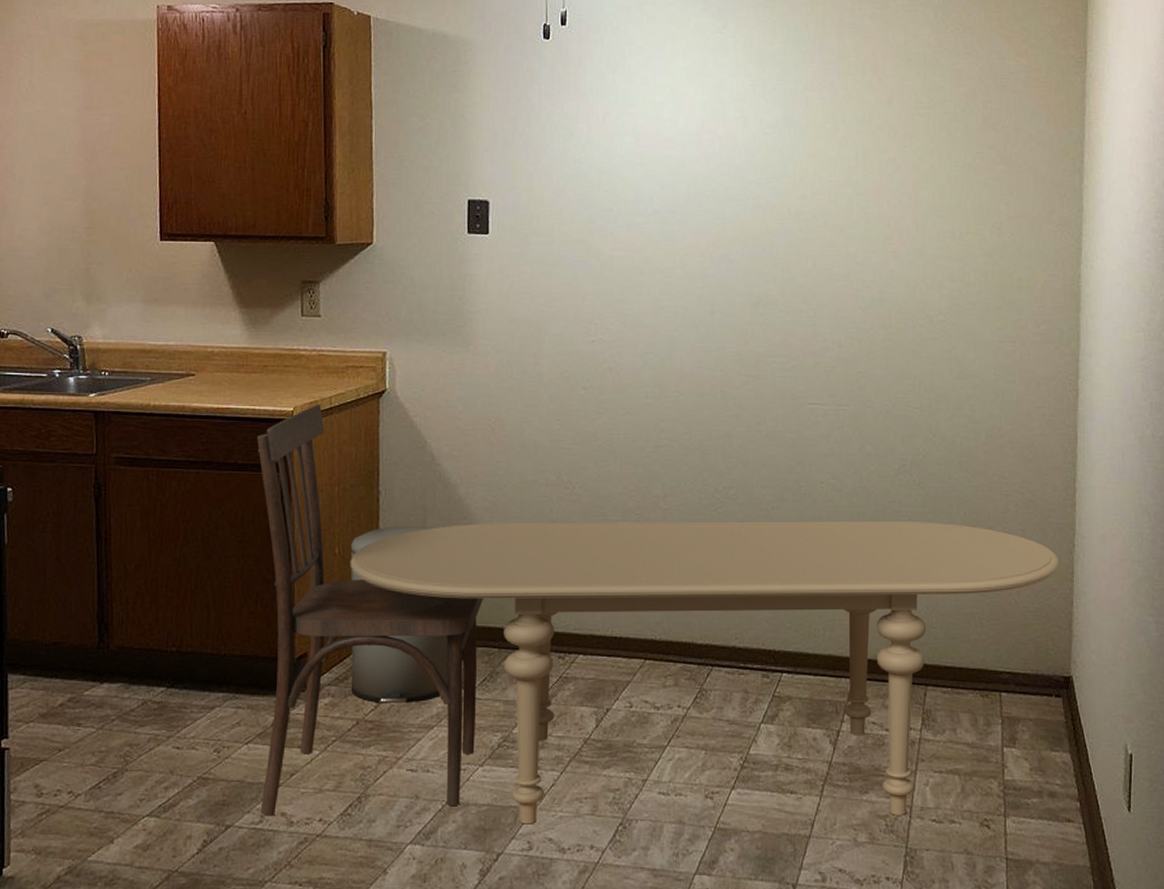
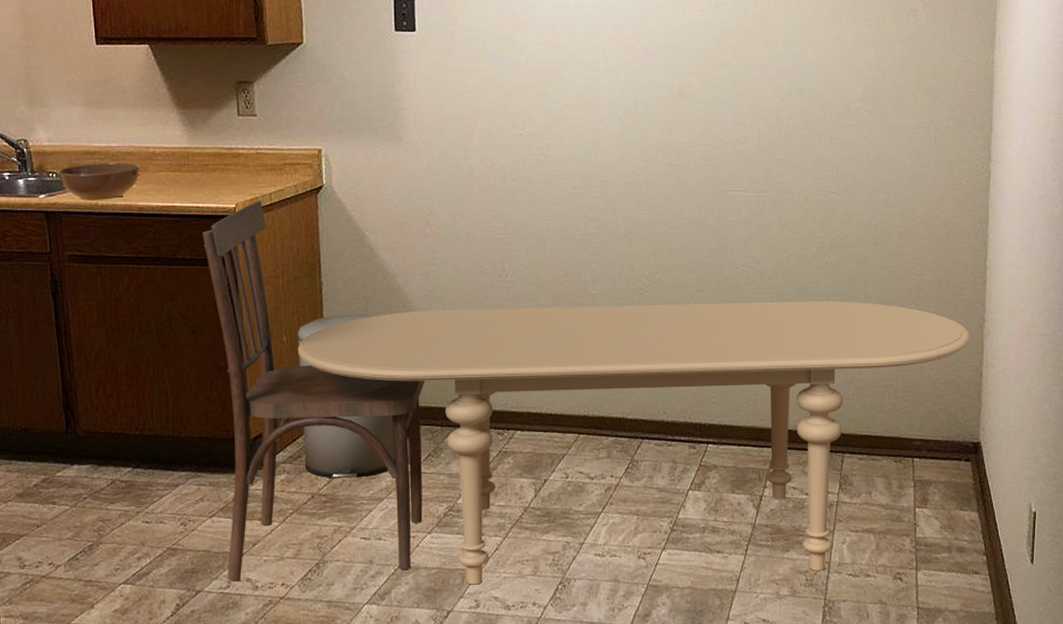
bowl: none [110,361,196,401] -> present [57,162,140,200]

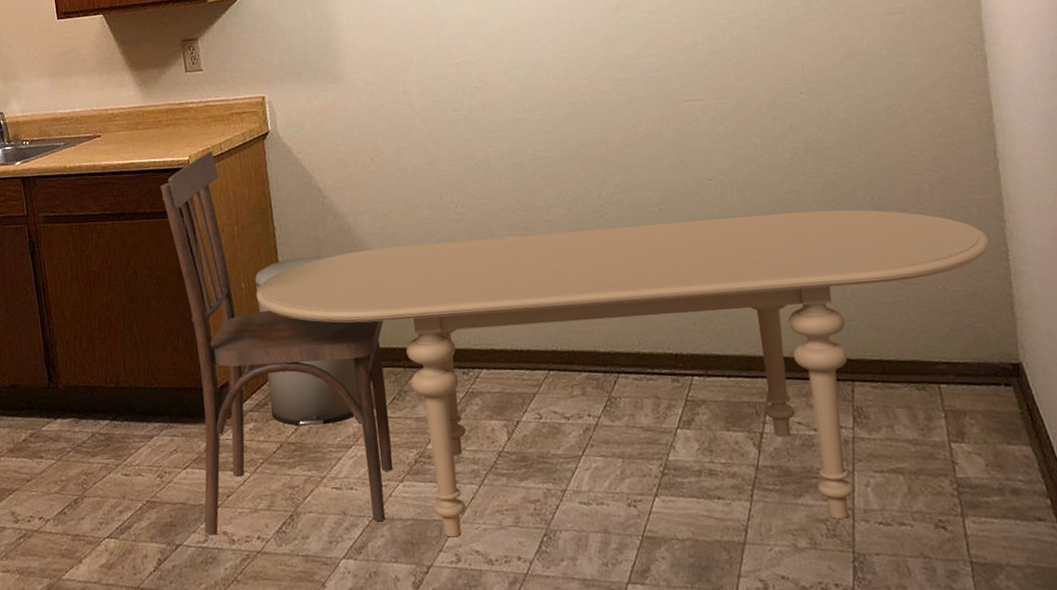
bowl: present [57,162,140,200] -> none [29,125,101,164]

